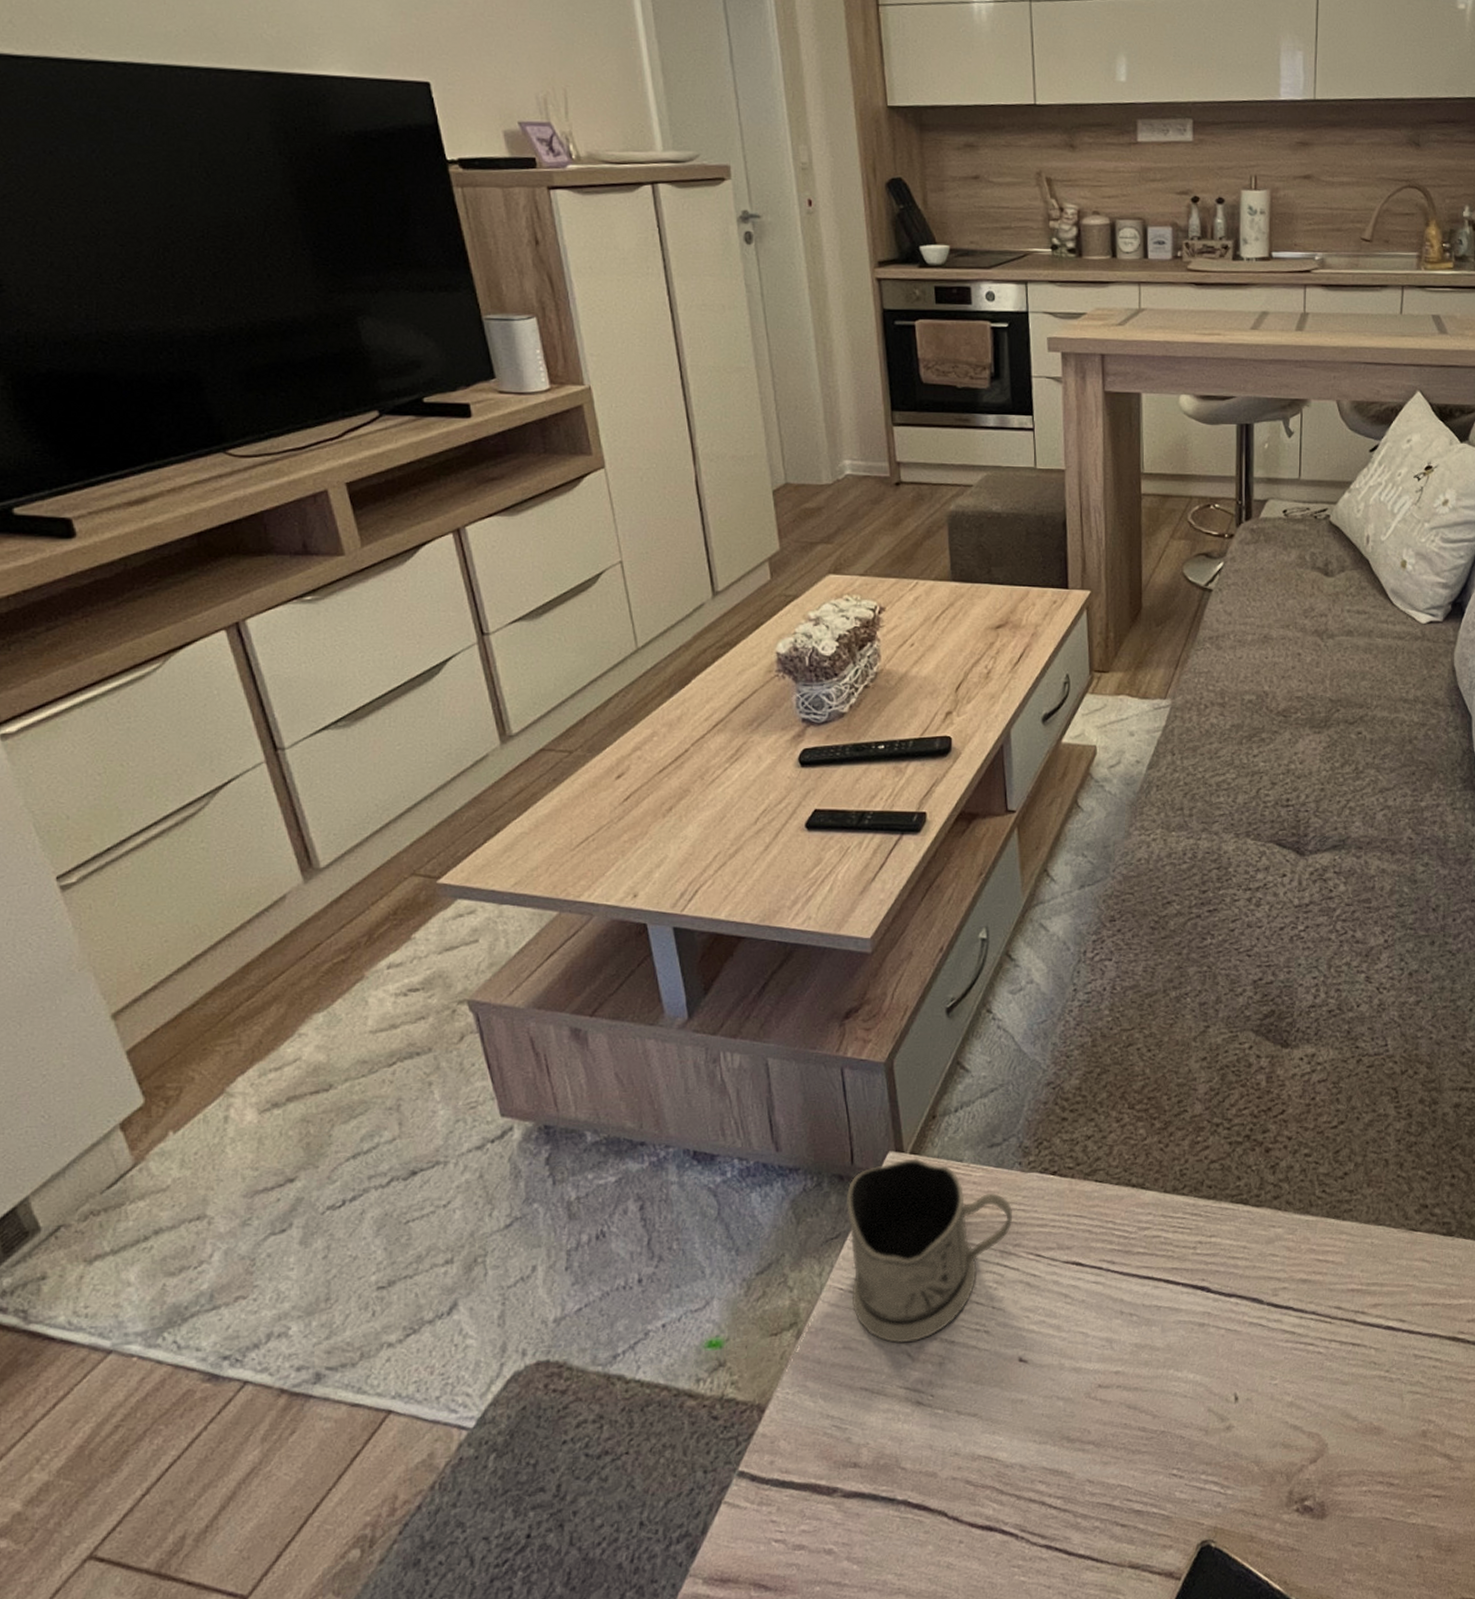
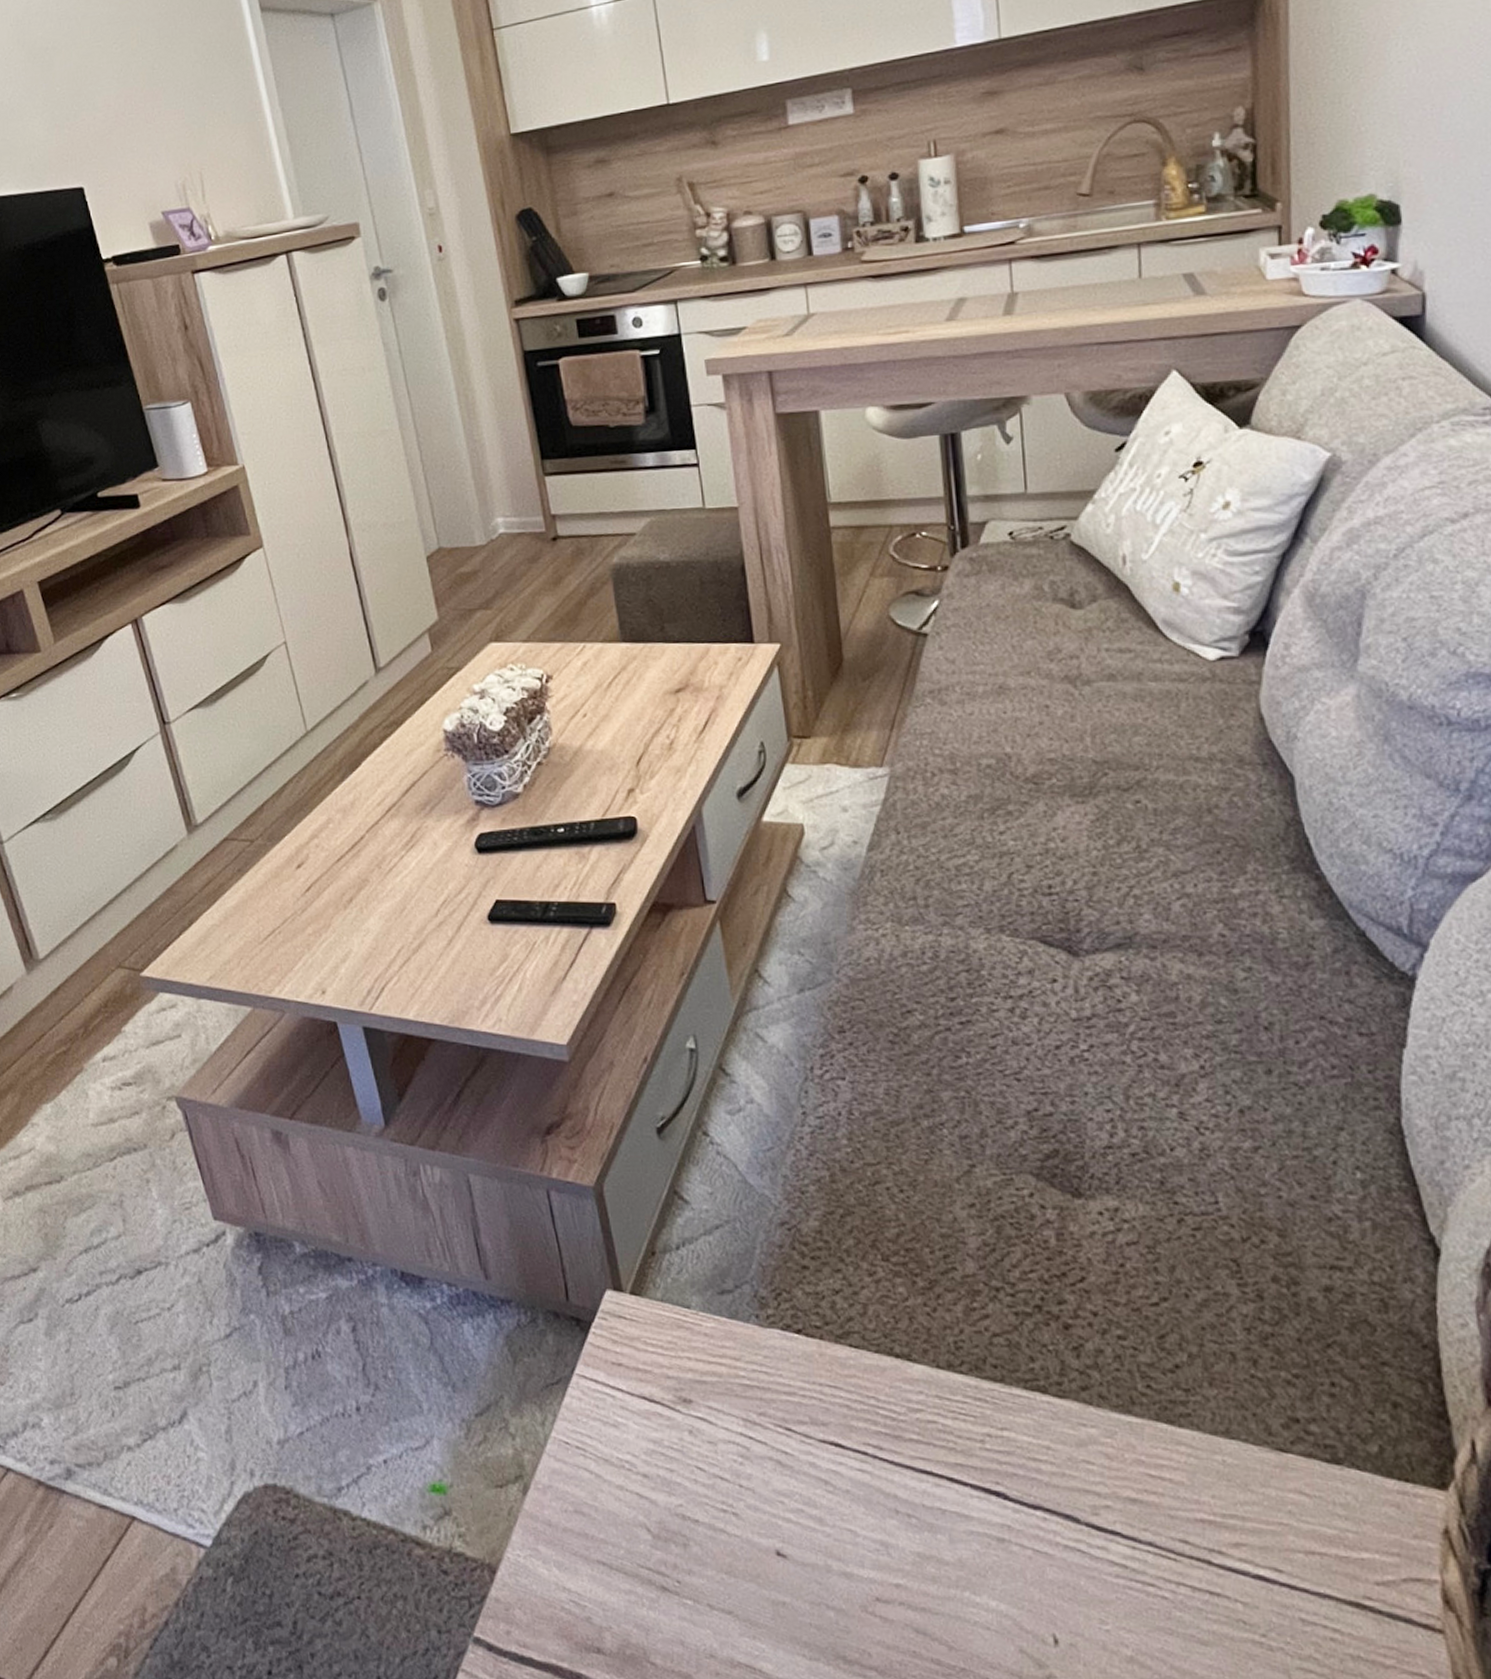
tea glass holder: present [847,1158,1012,1343] -> none [564,1299,754,1515]

